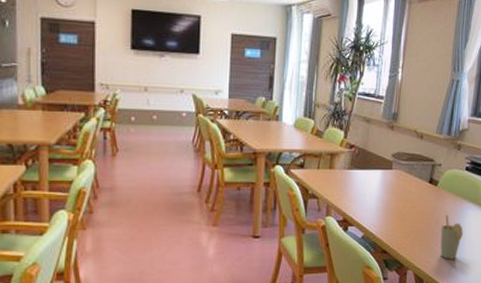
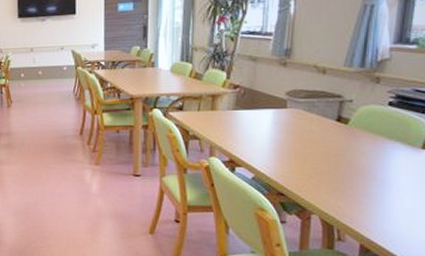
cup: present [440,214,463,259] -> none [356,155,388,205]

